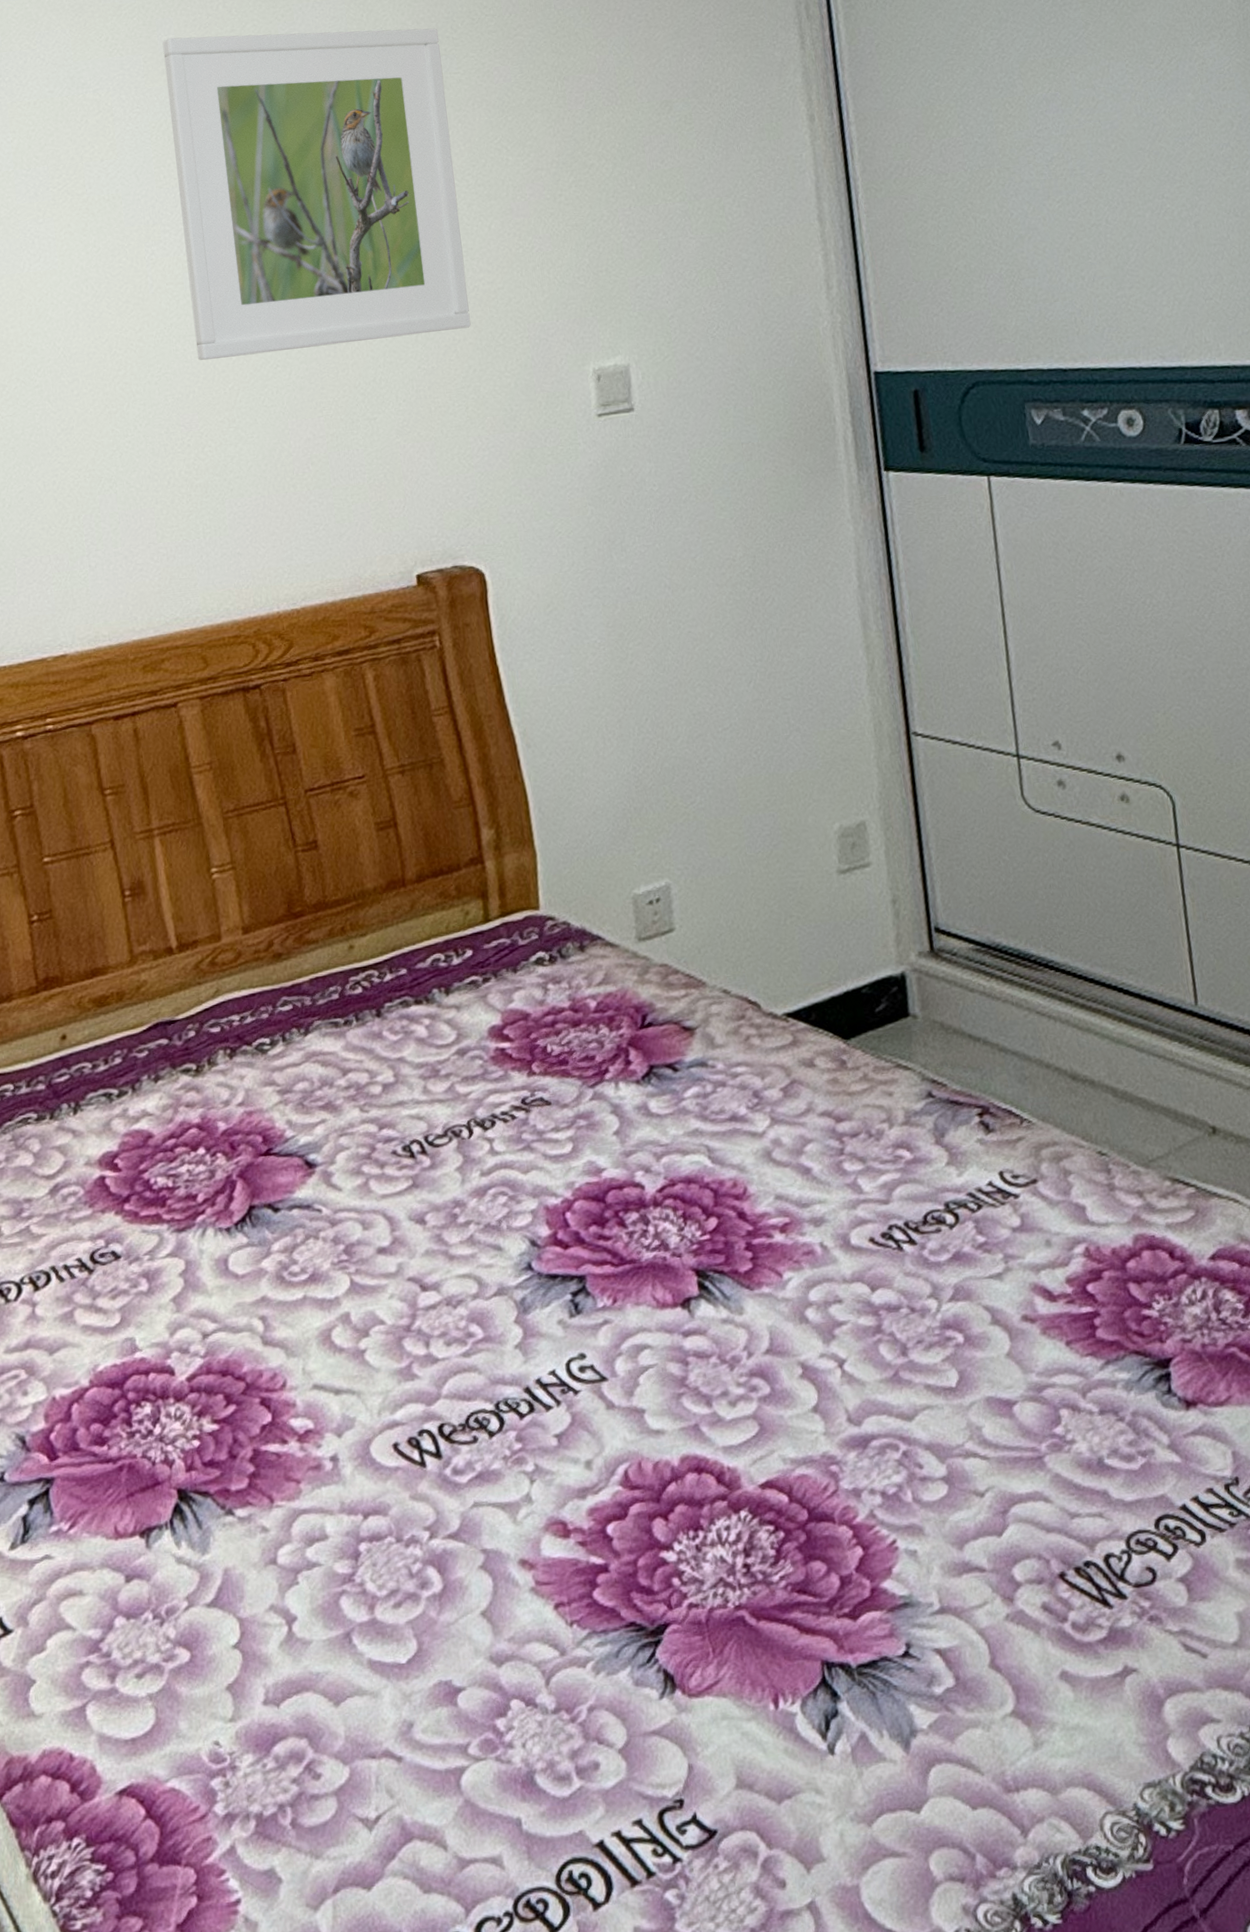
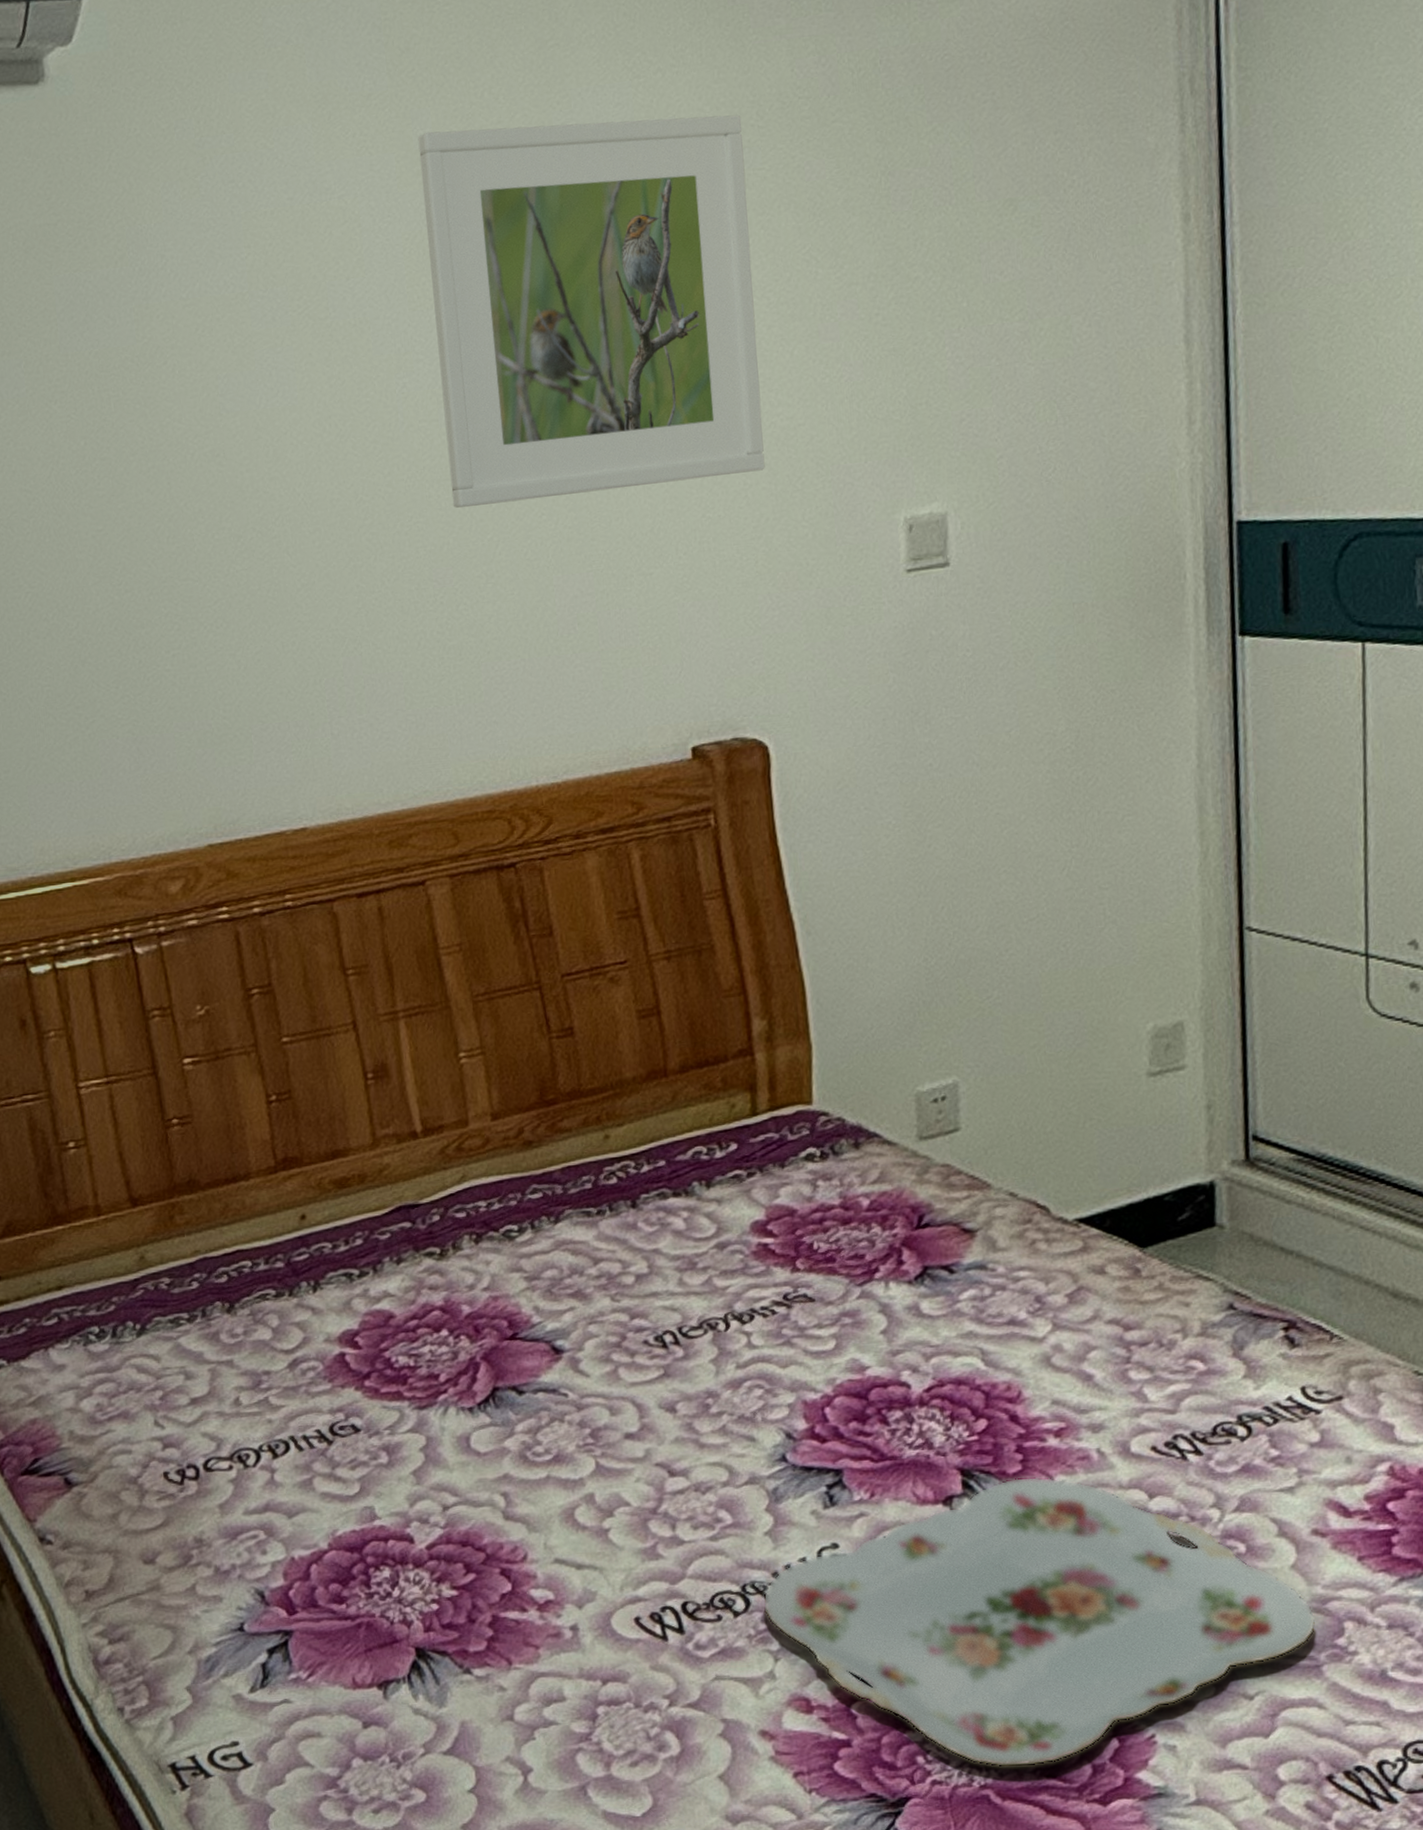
serving tray: none [516,1273,1036,1585] -> present [762,1476,1317,1768]

